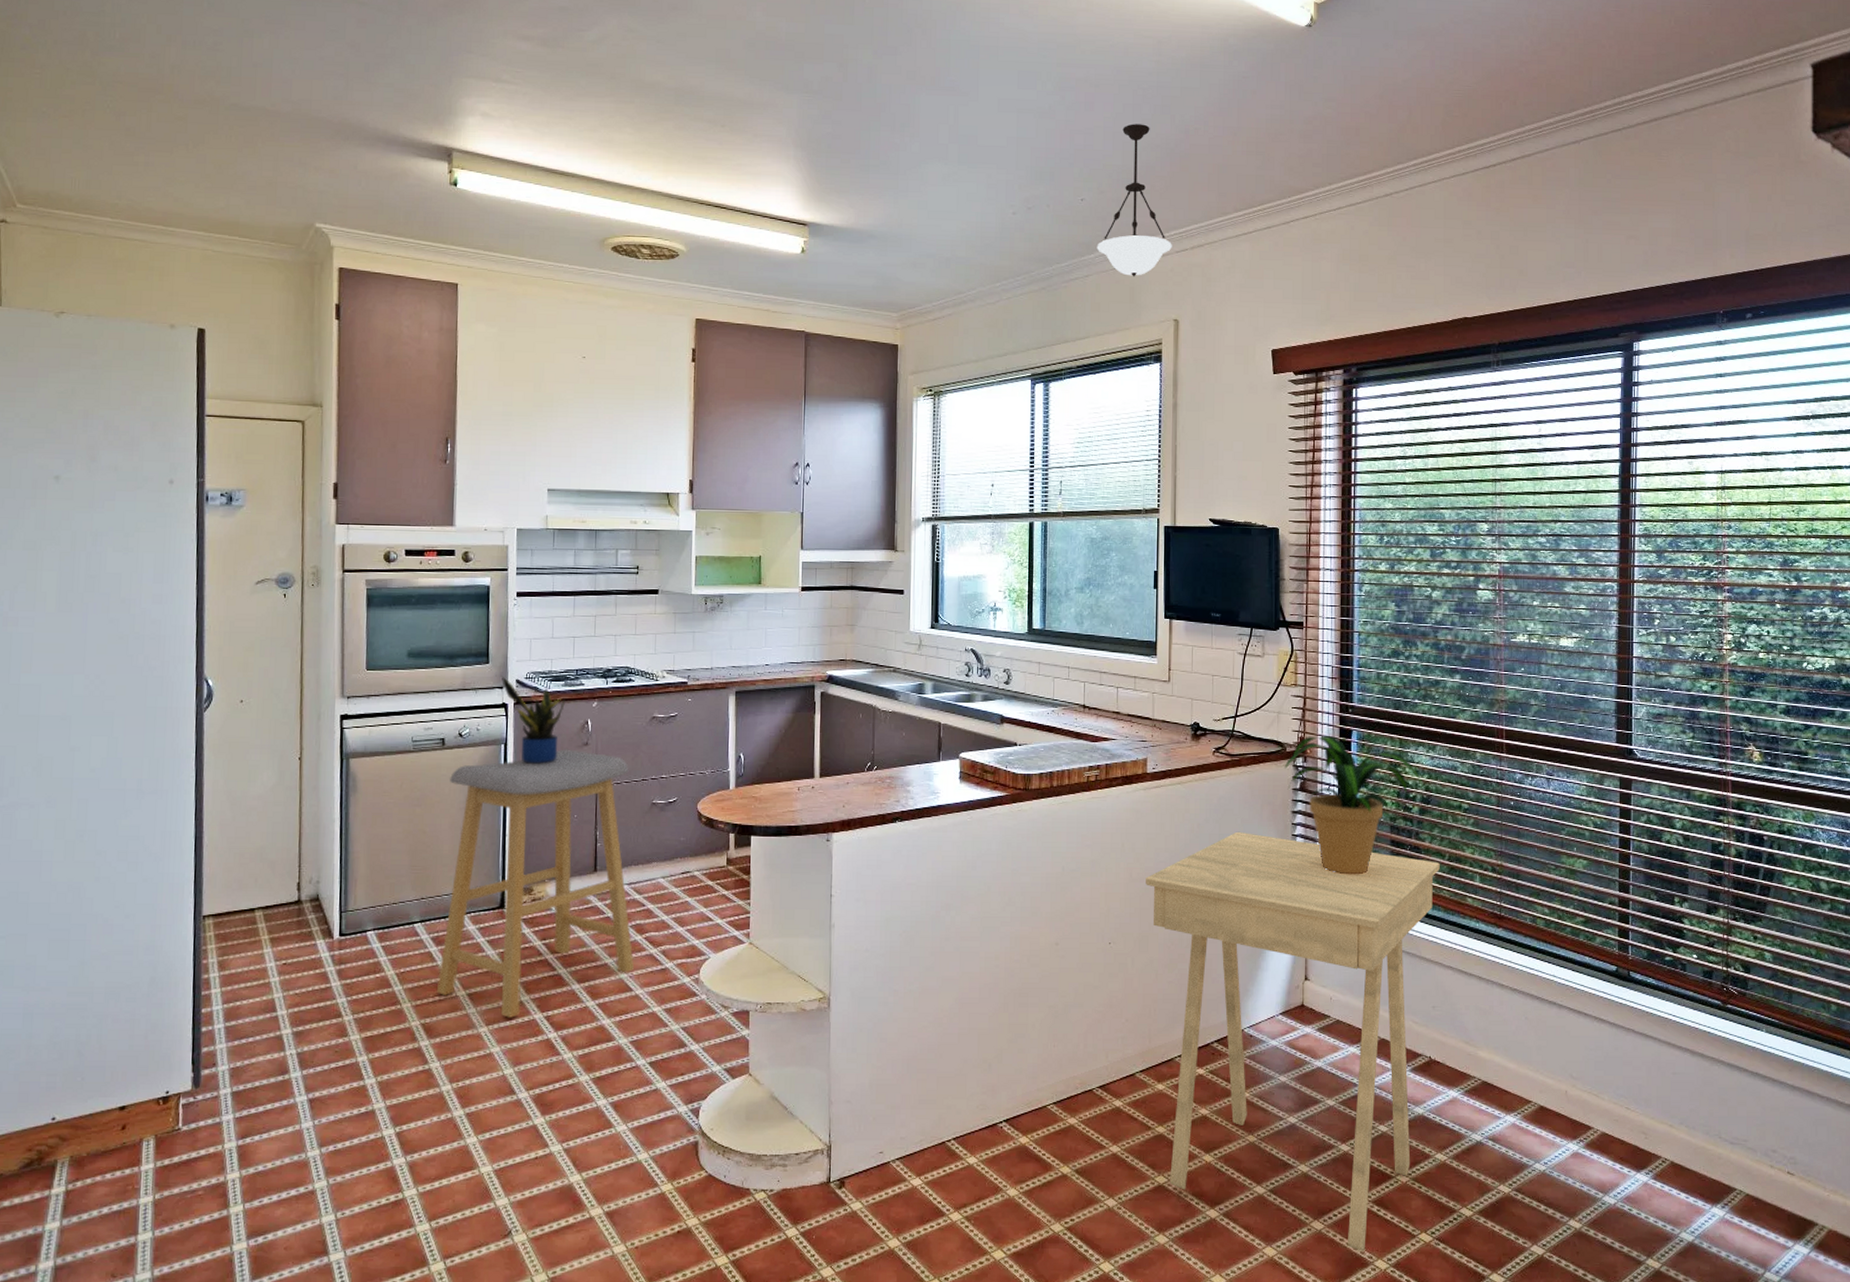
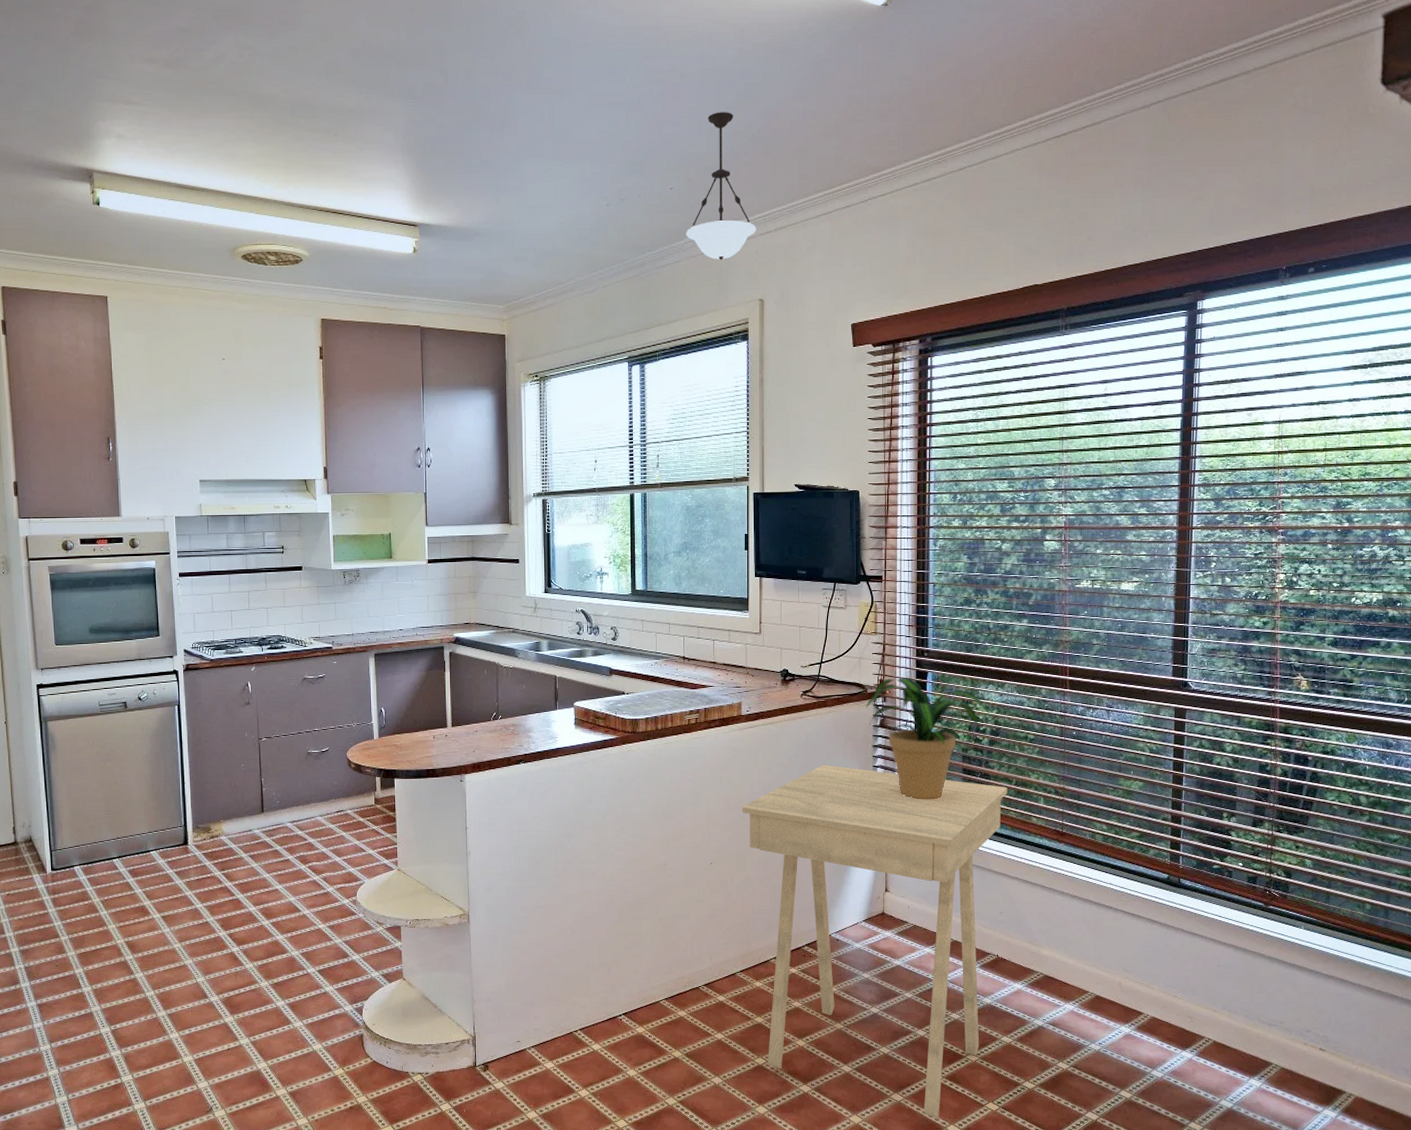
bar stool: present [436,749,635,1018] -> none [132,708,301,936]
potted plant: present [502,676,565,764] -> none [171,646,227,722]

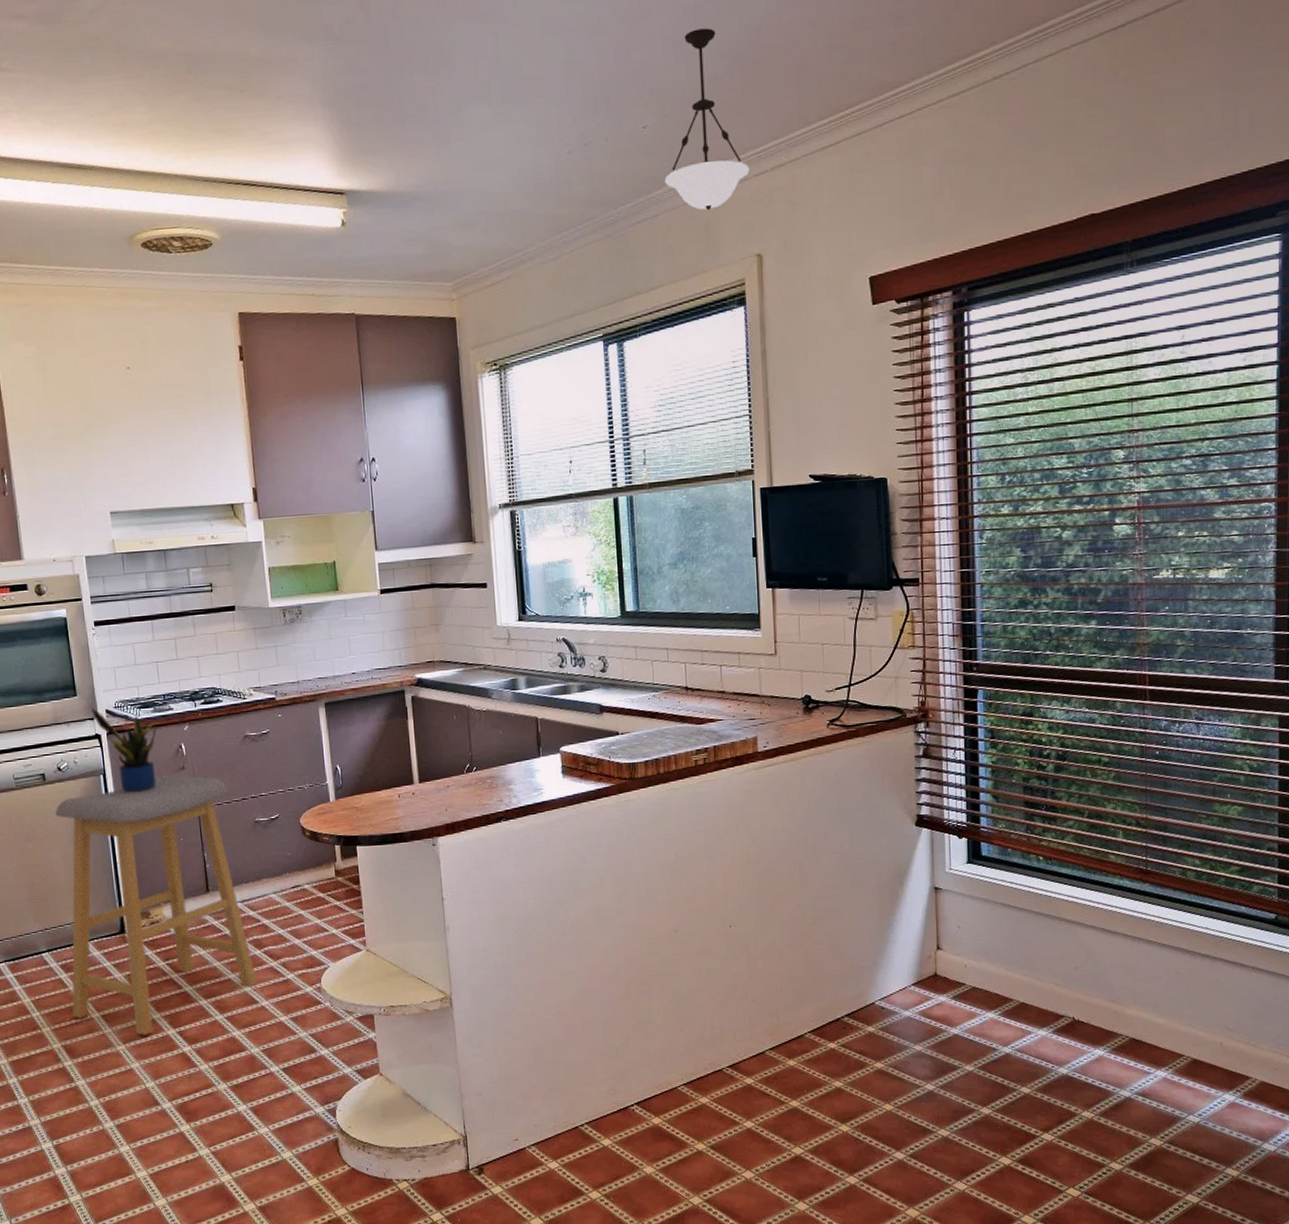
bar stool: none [132,708,301,936] -> present [54,774,258,1035]
potted plant: none [171,646,227,722] -> present [91,707,157,792]
side table: present [742,764,1008,1119] -> none [763,804,1079,1209]
potted plant: present [865,677,993,800] -> none [905,697,1058,841]

